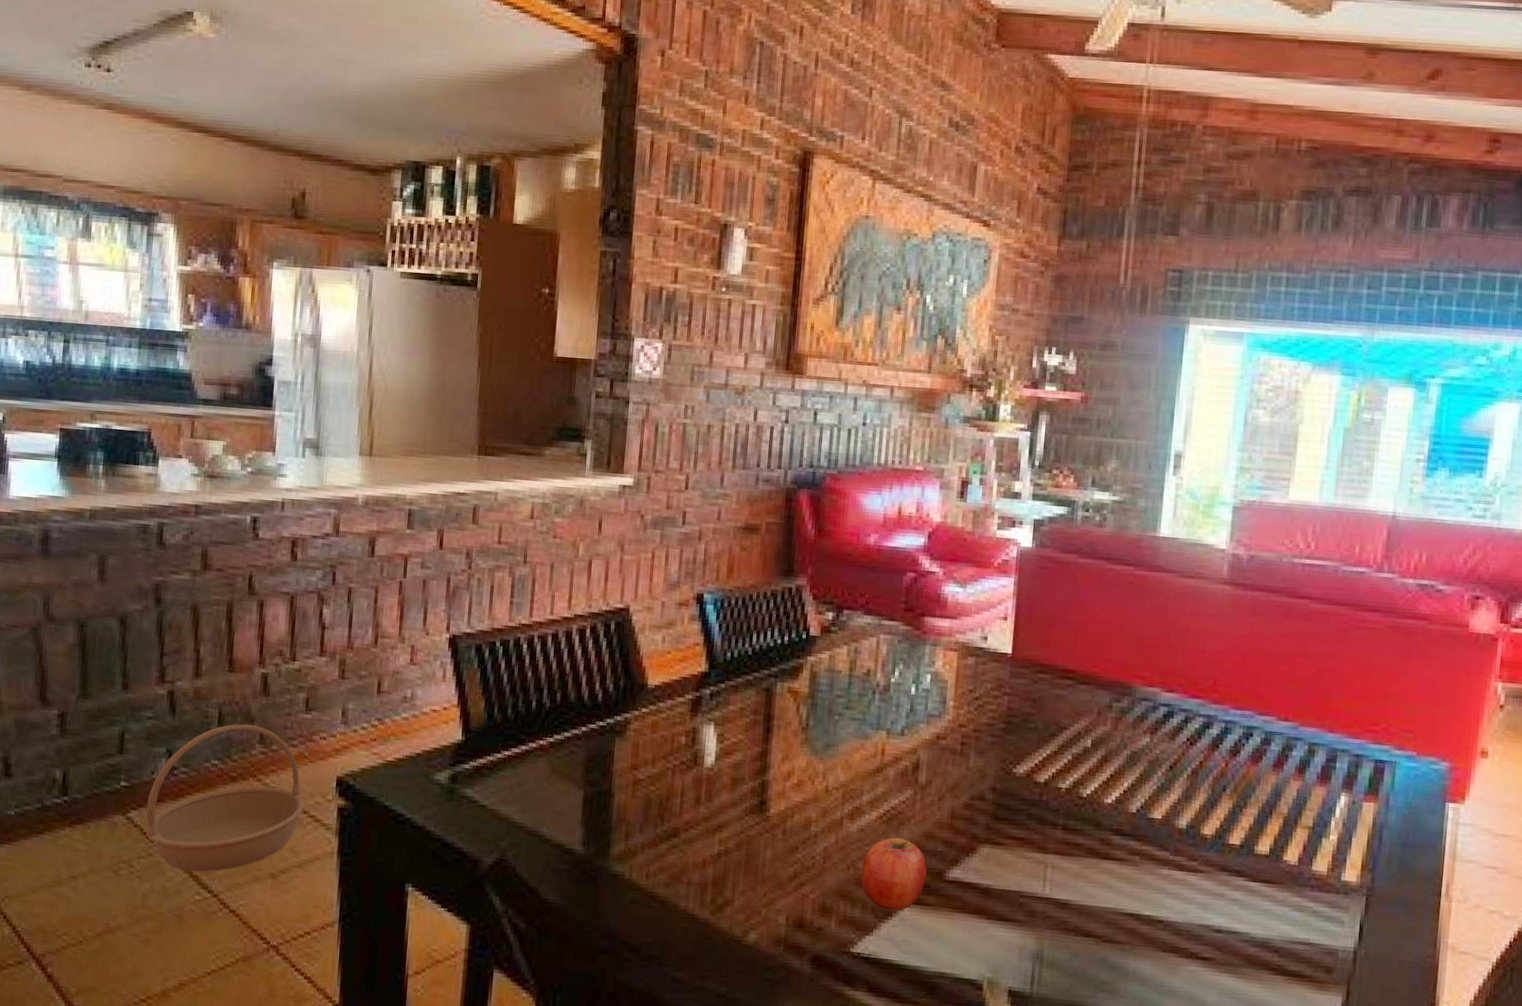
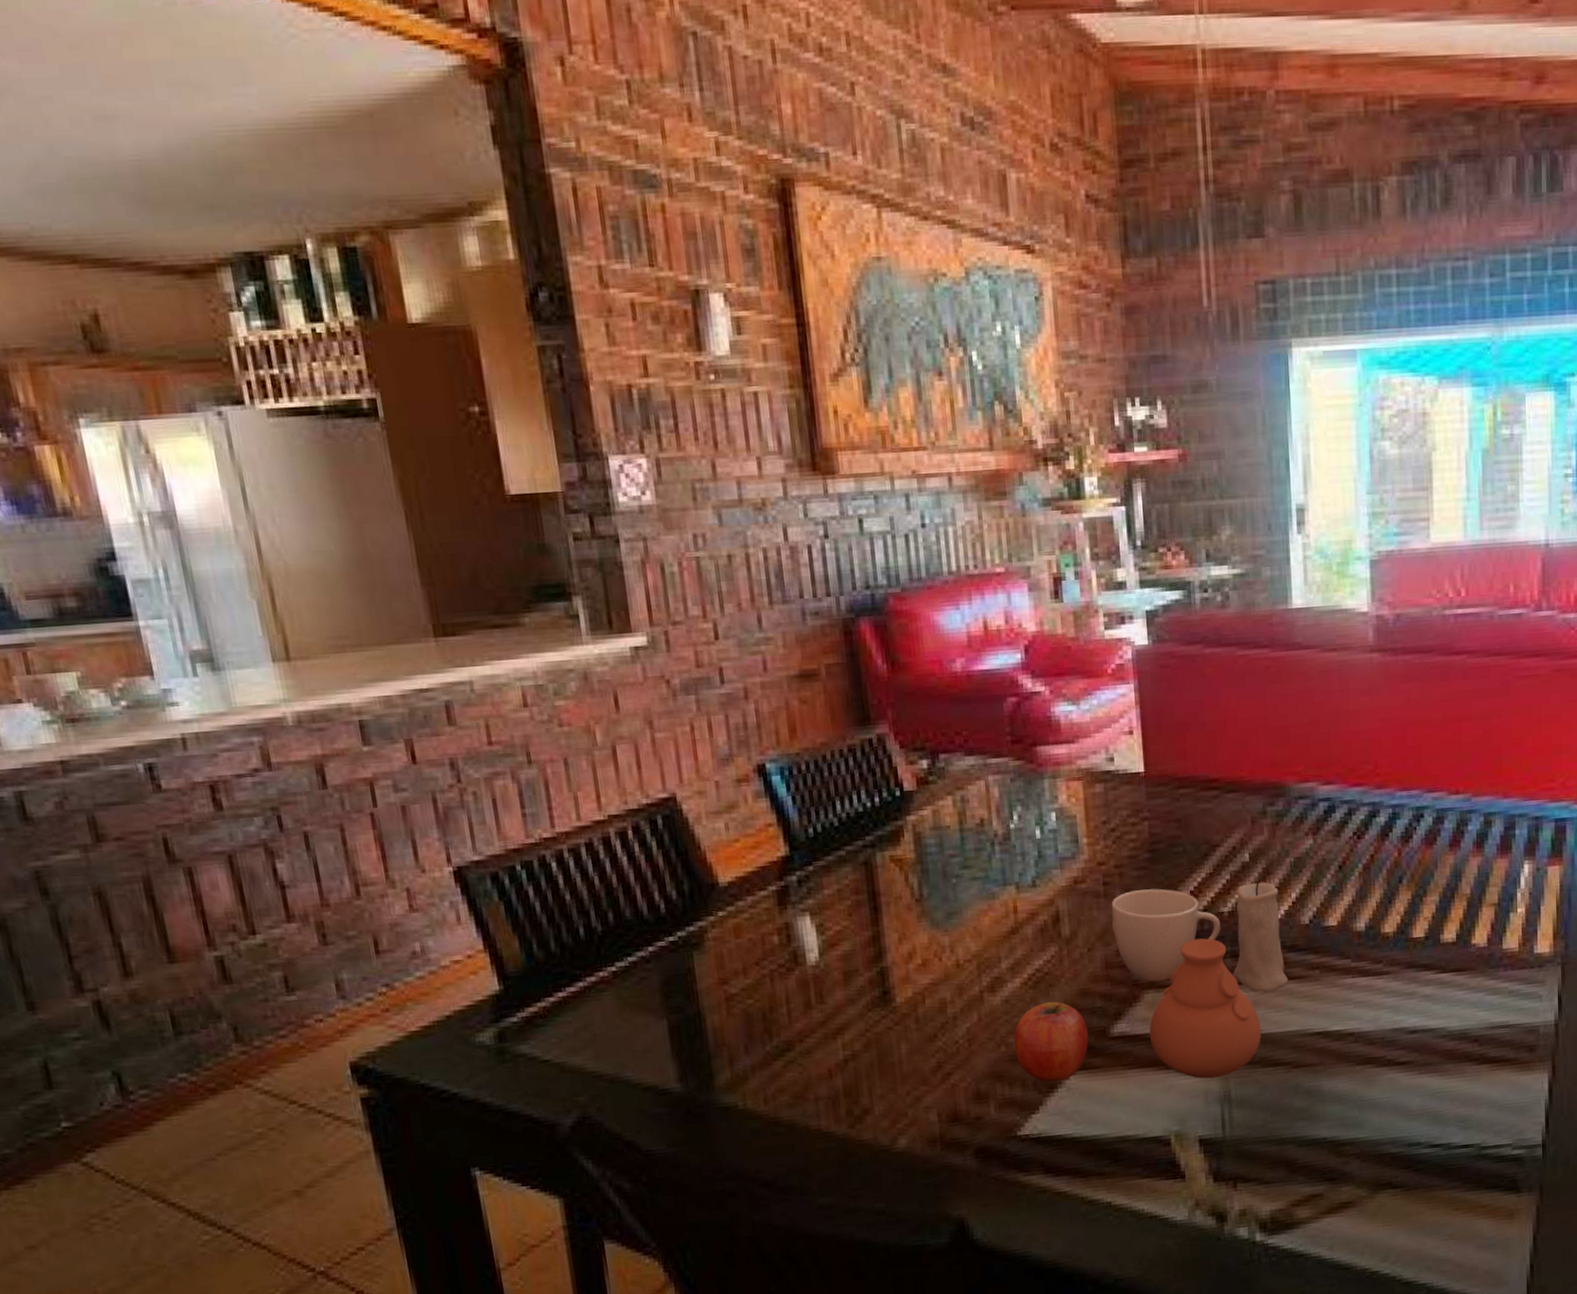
basket: present [146,724,304,872] -> none [104,1021,316,1210]
cup: none [963,754,1058,839] -> present [1111,888,1221,982]
vase: none [979,807,1080,937] -> present [1149,938,1262,1079]
candle: none [1061,762,1113,868] -> present [1233,875,1289,993]

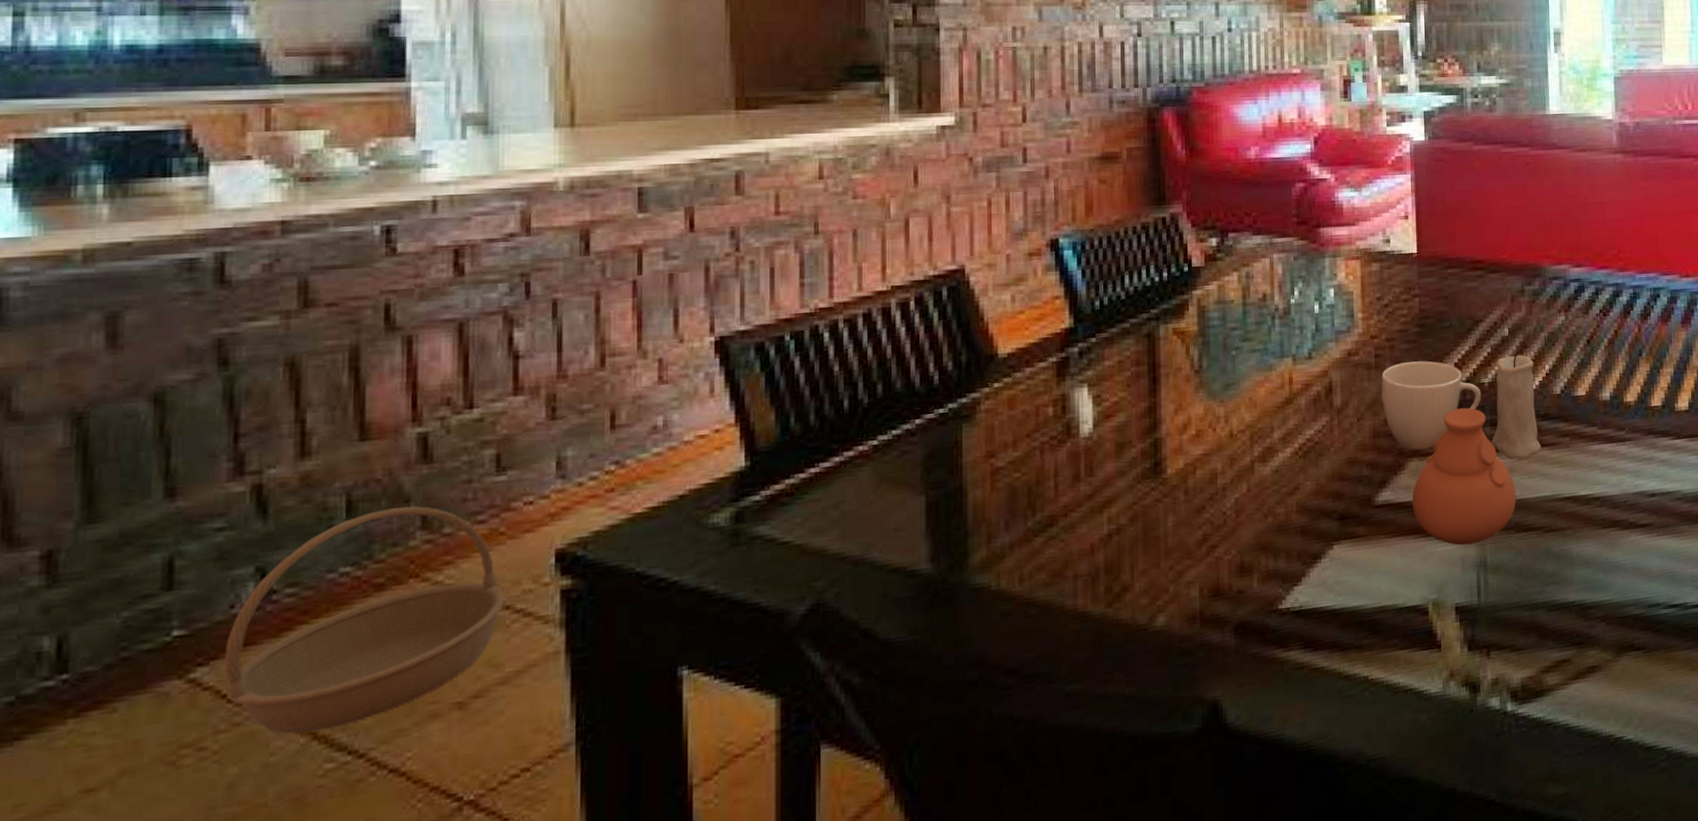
basket: none [104,1021,316,1210] -> present [225,506,504,734]
fruit: present [1014,1001,1089,1083] -> none [1281,470,1354,553]

